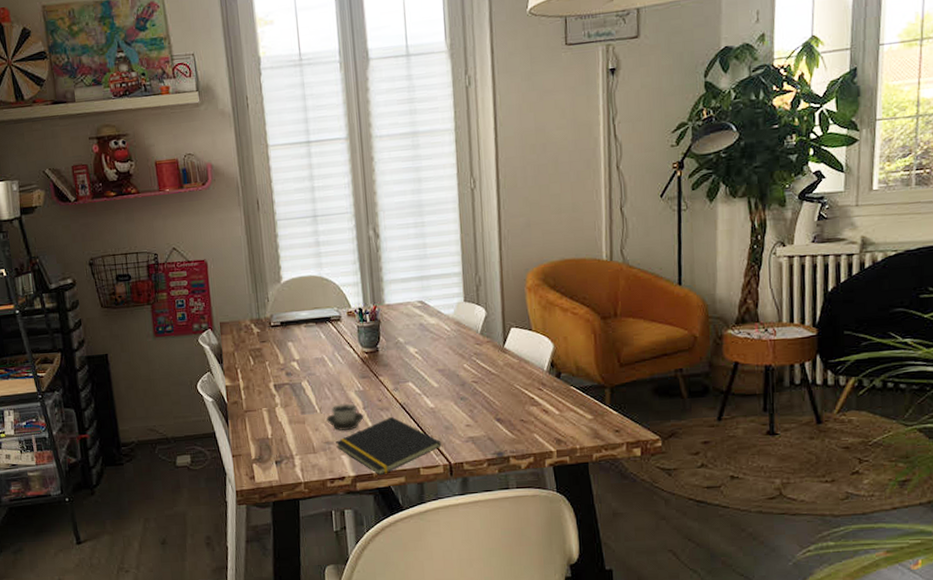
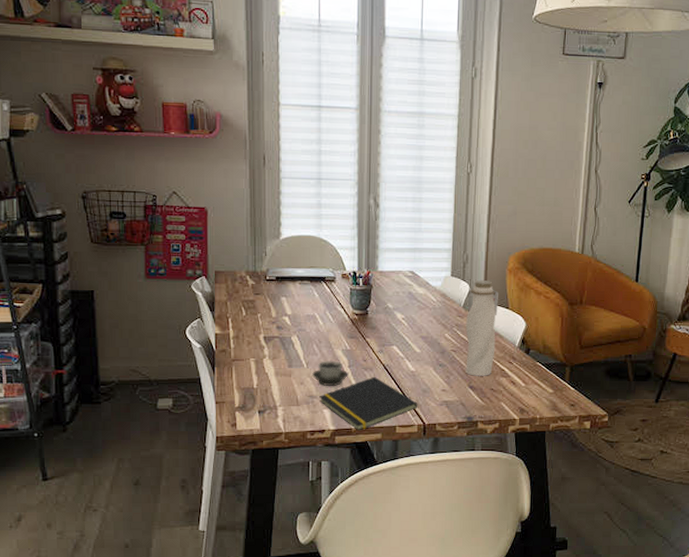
water bottle: none [485,302,522,408] -> present [465,280,499,376]

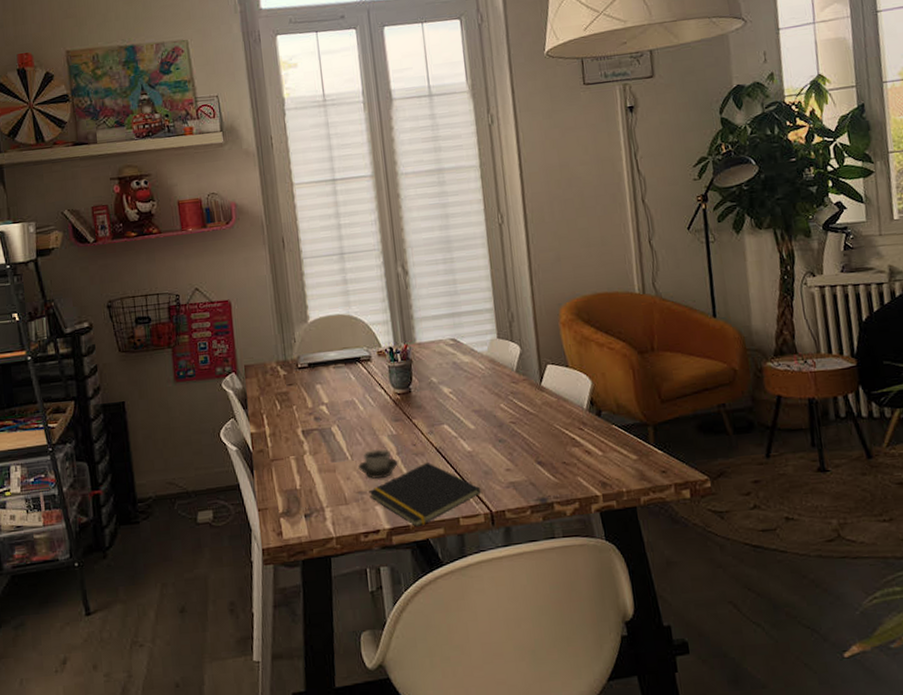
water bottle: present [465,280,499,376] -> none [521,338,561,449]

